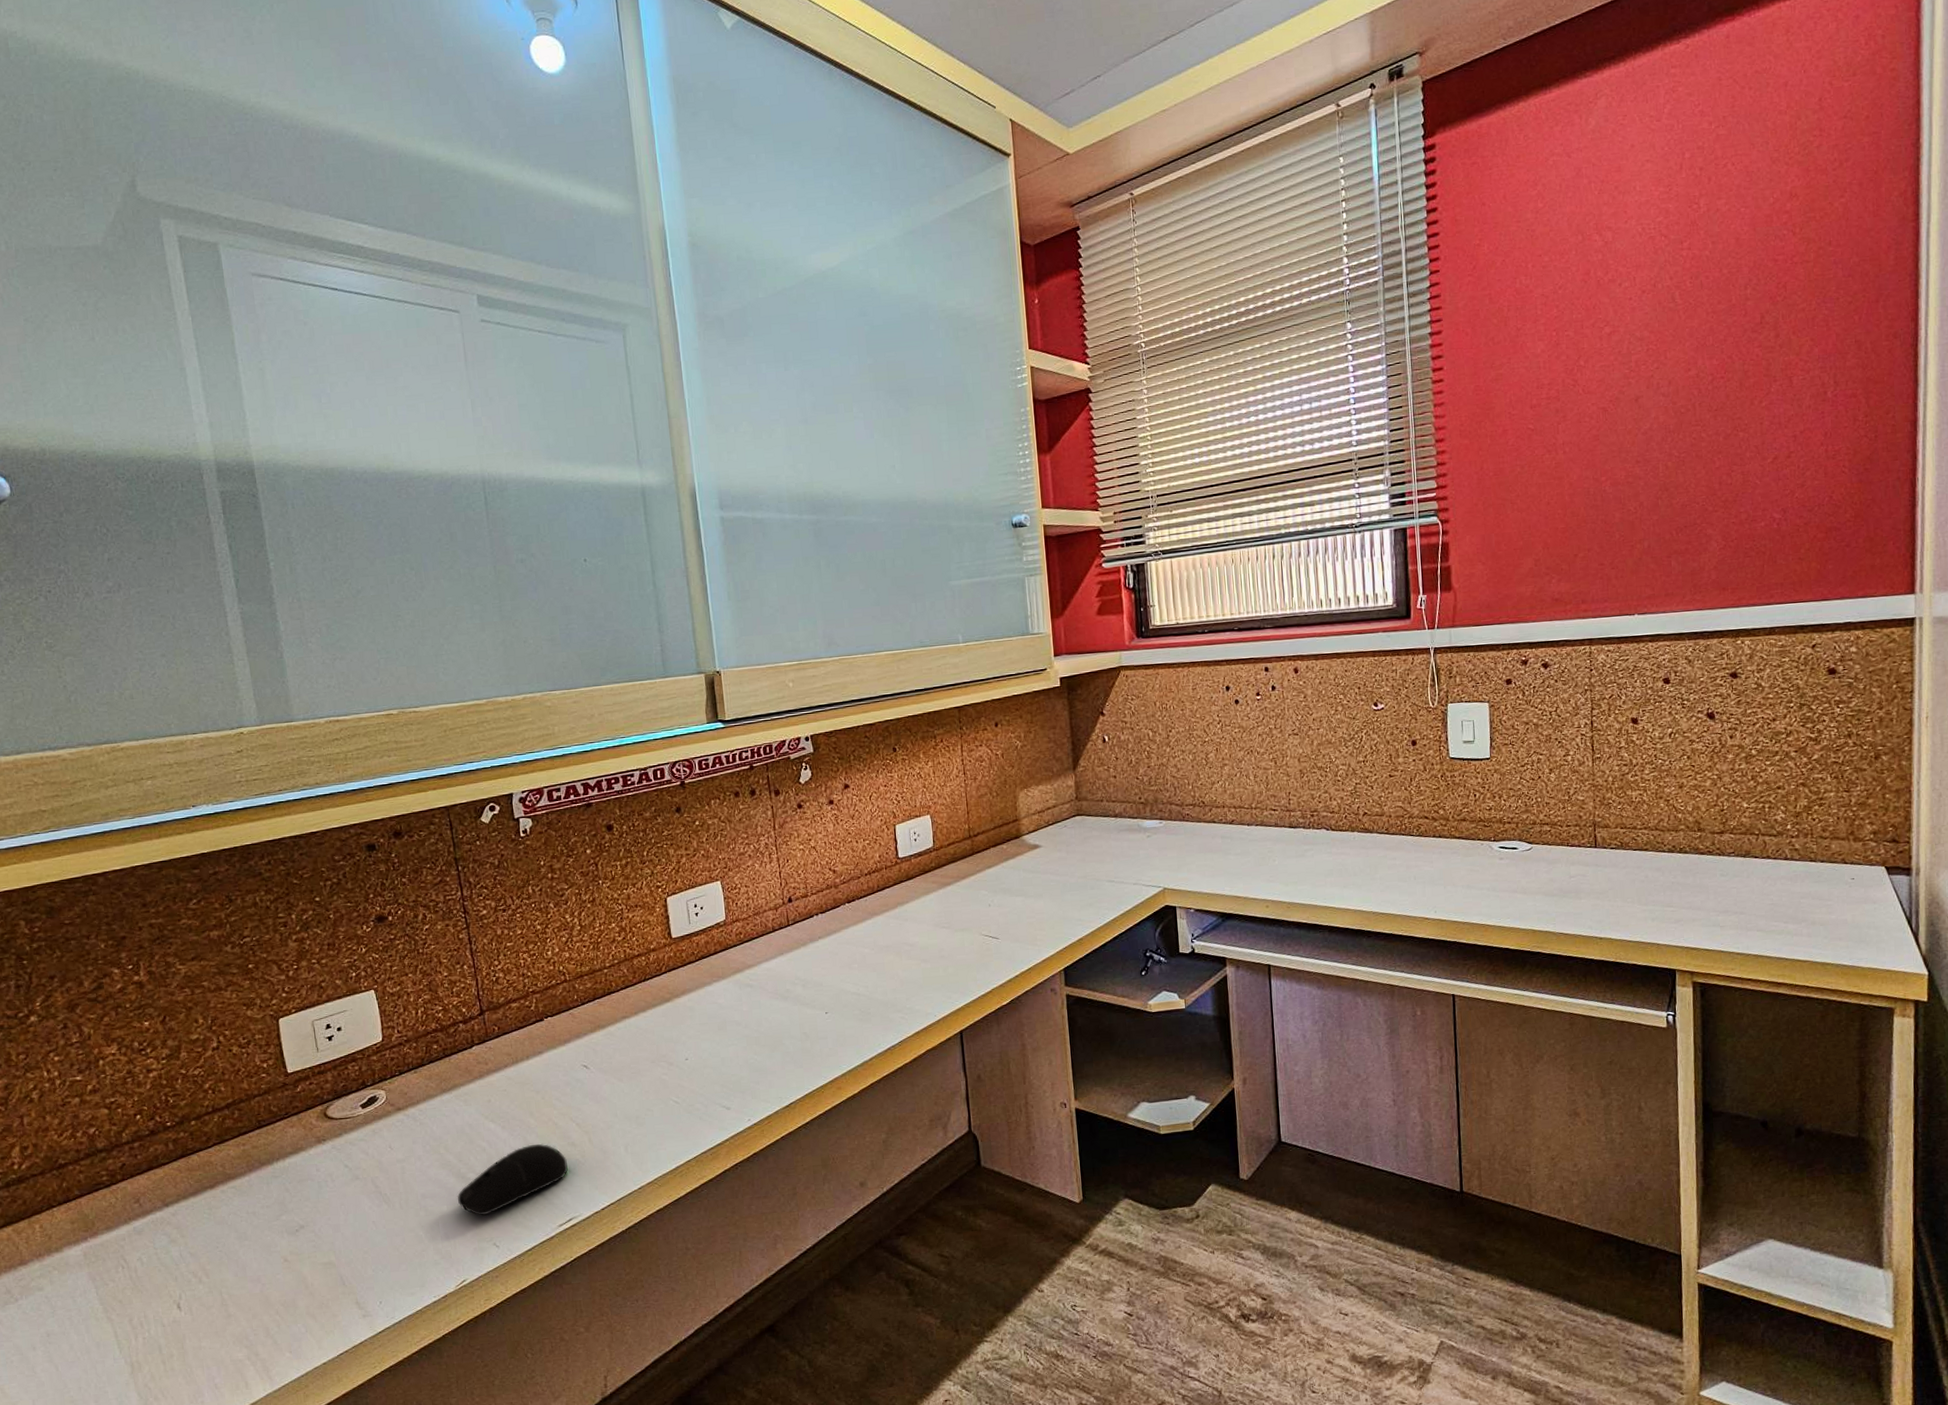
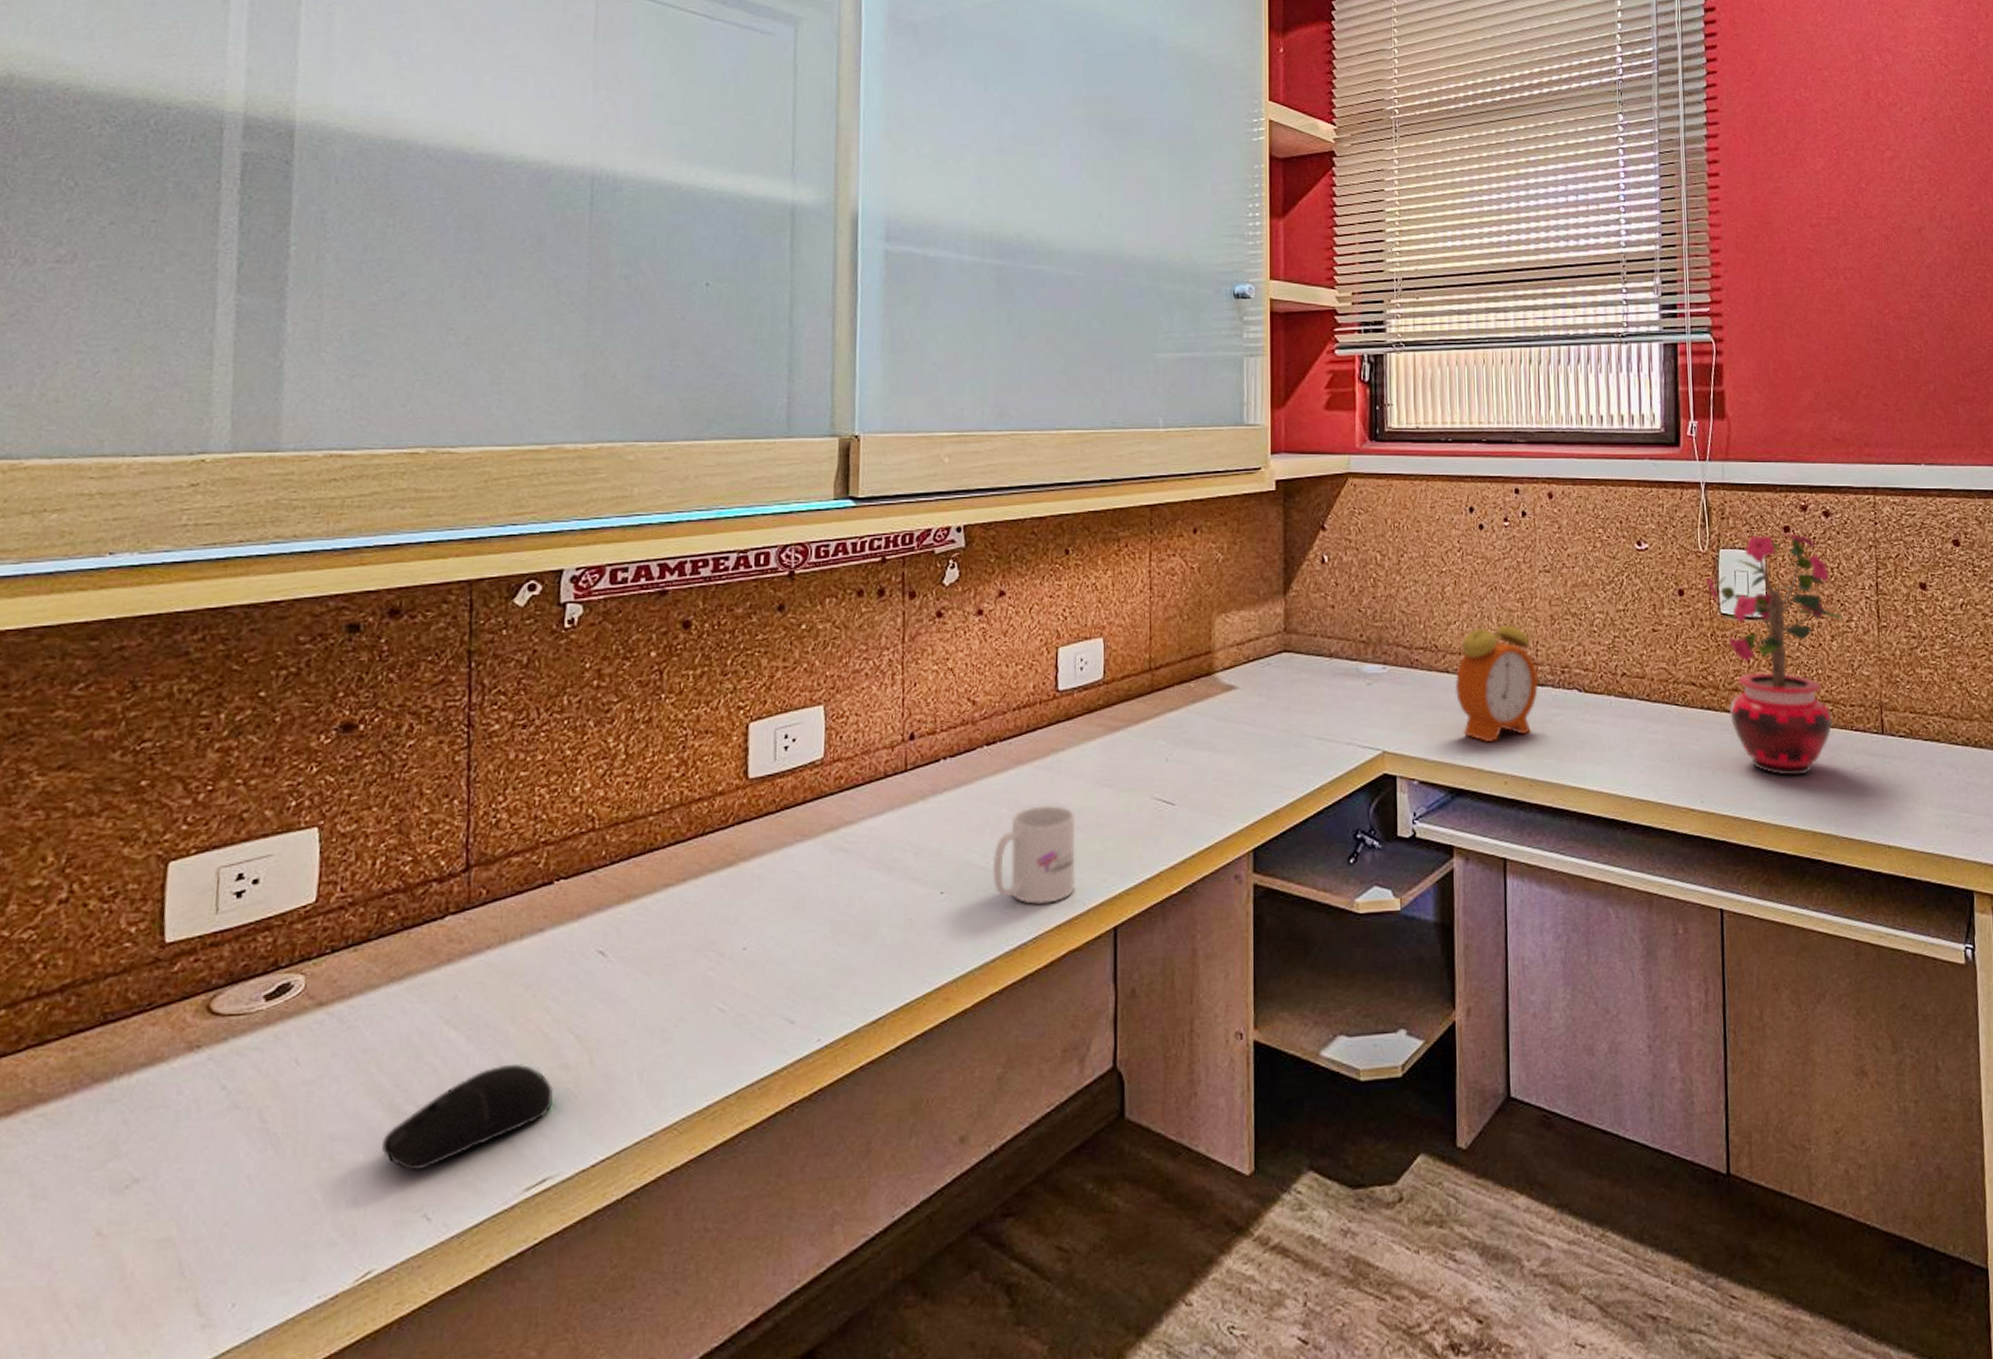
mug: none [862,944,927,1018] -> present [992,804,1076,904]
alarm clock: none [1220,767,1292,876] -> present [1455,608,1539,743]
potted plant: none [1429,678,1560,887] -> present [1698,527,1843,776]

